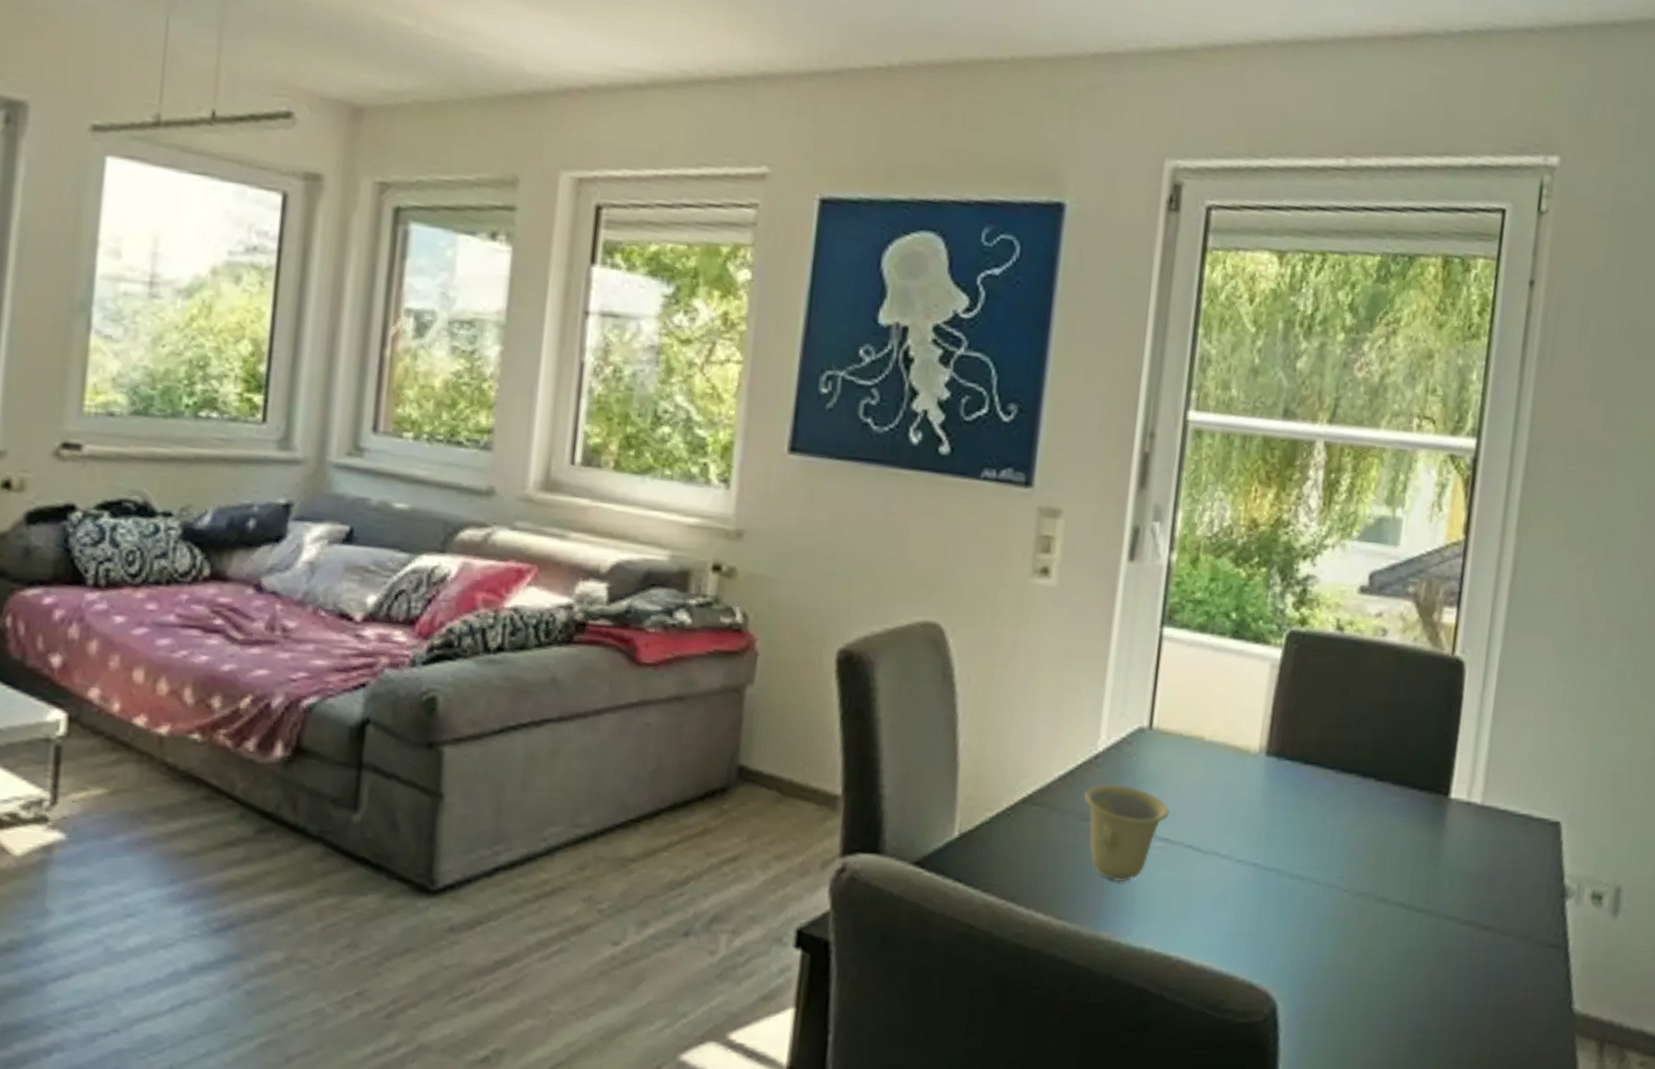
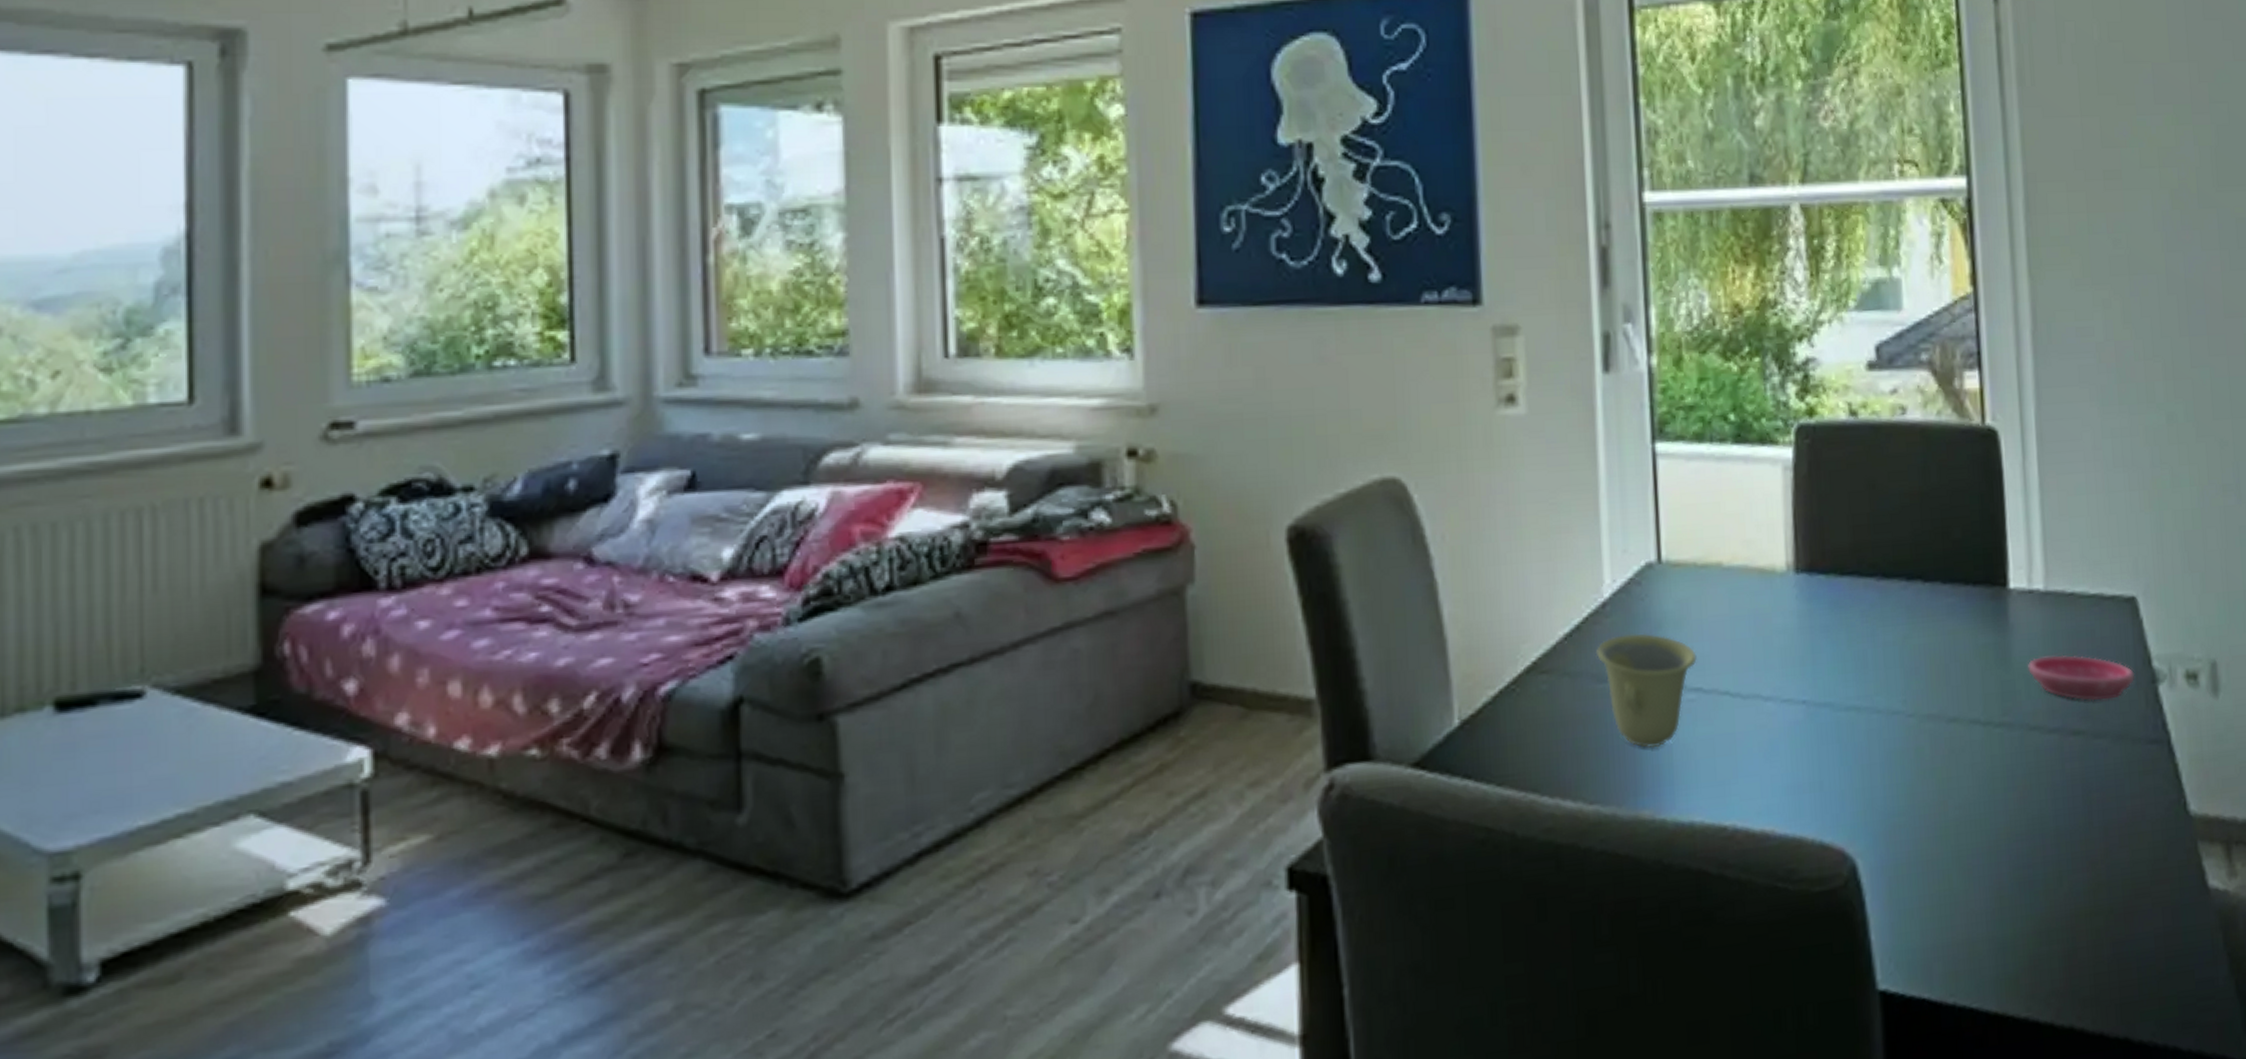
saucer: none [1454,859,1548,905] -> present [2028,654,2135,701]

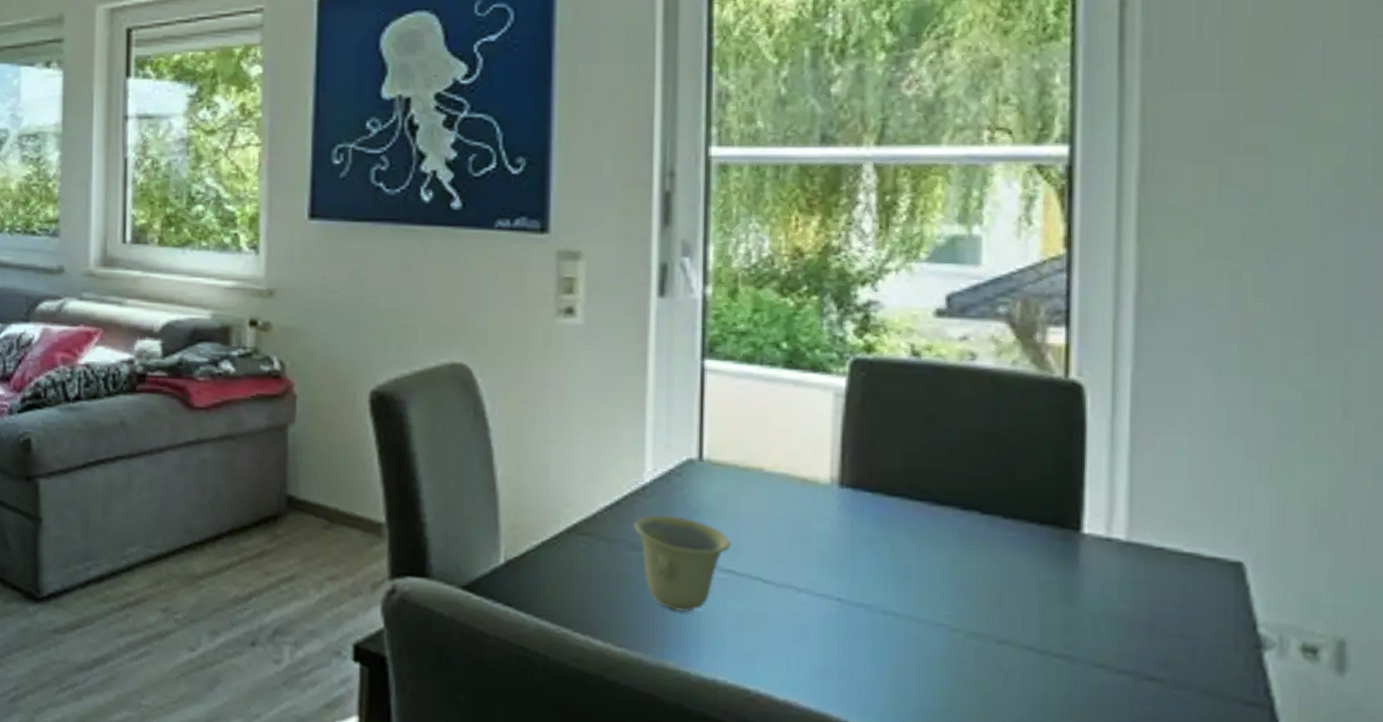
saucer: present [2028,654,2135,701] -> none [1098,601,1234,656]

